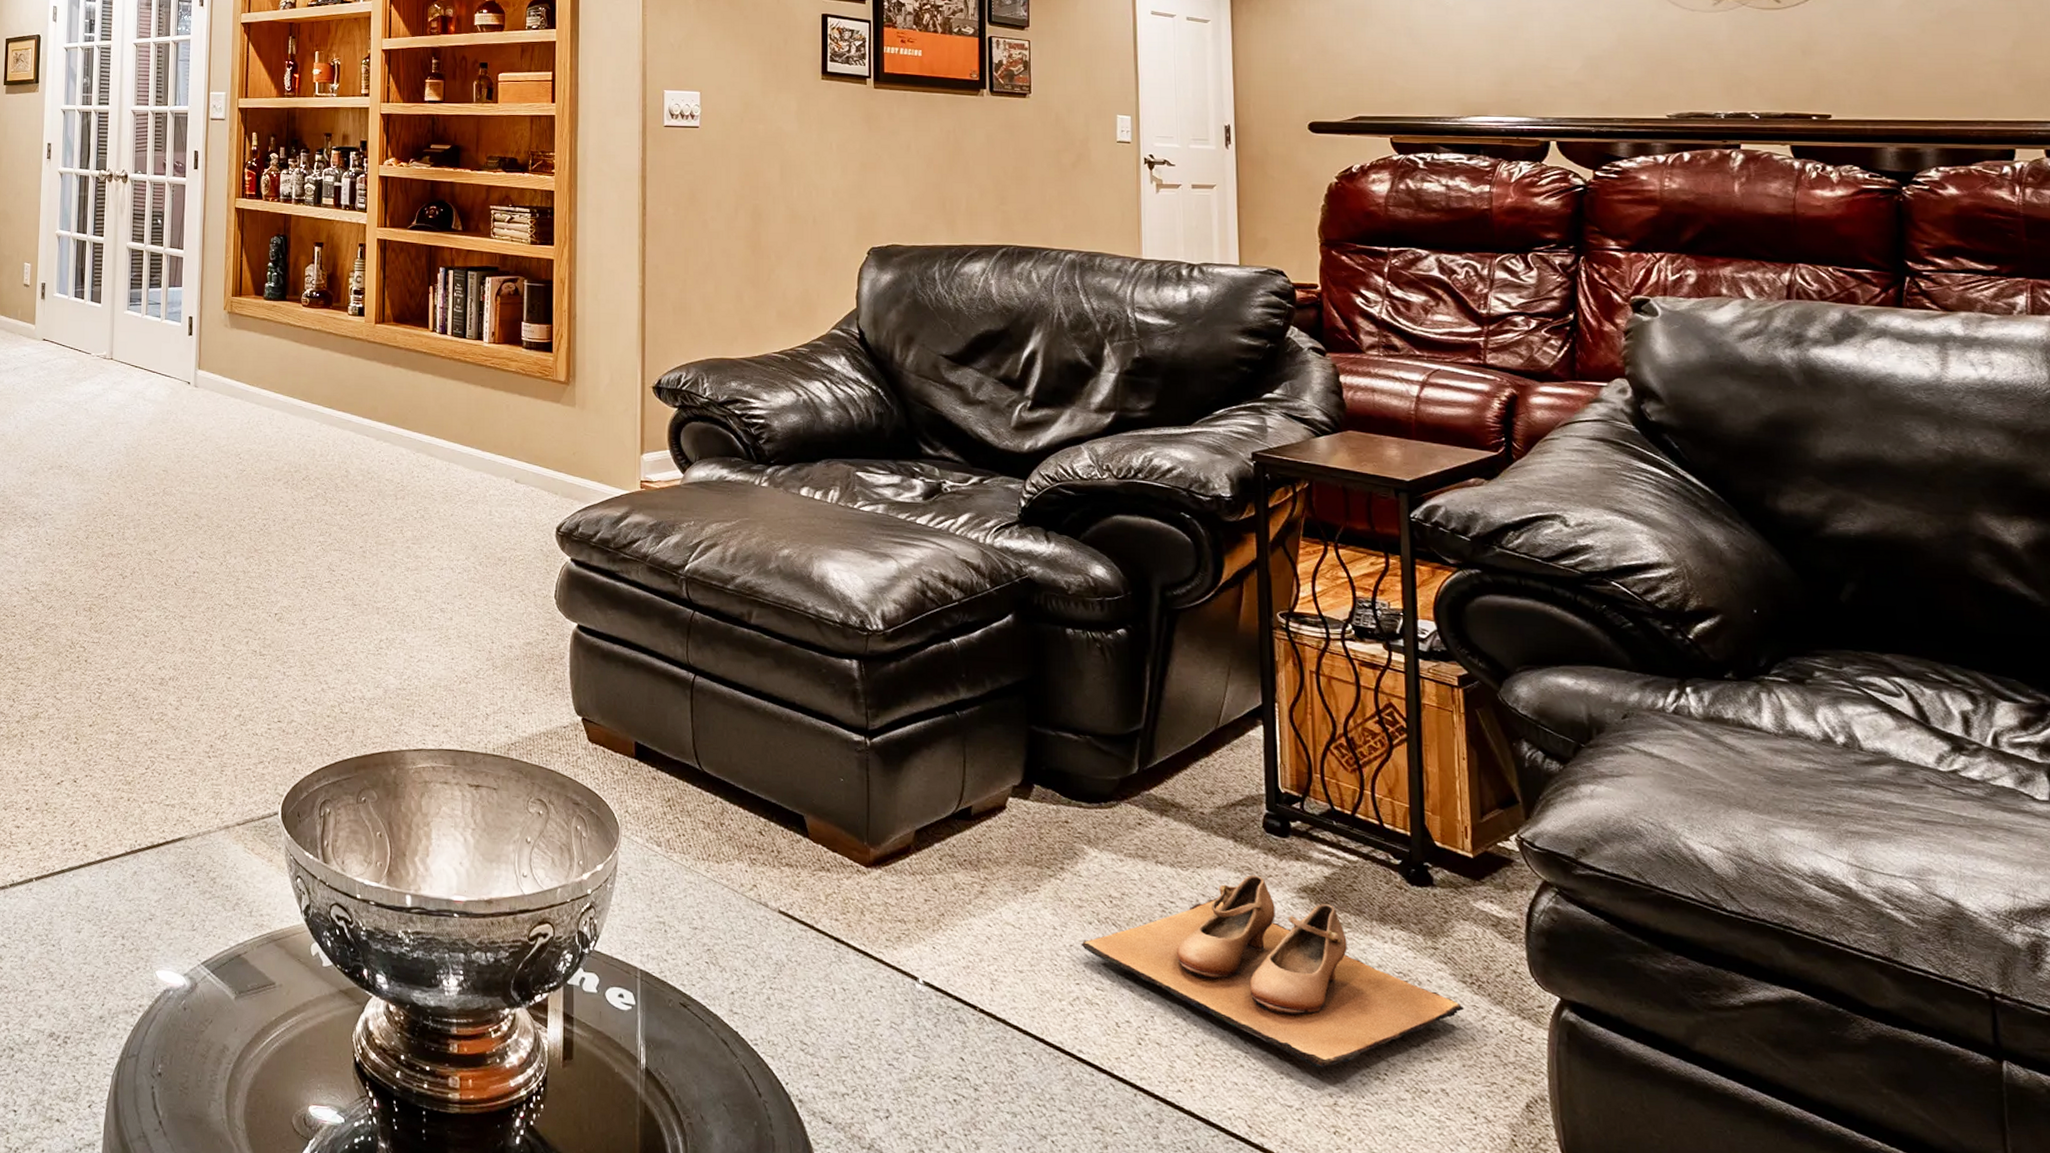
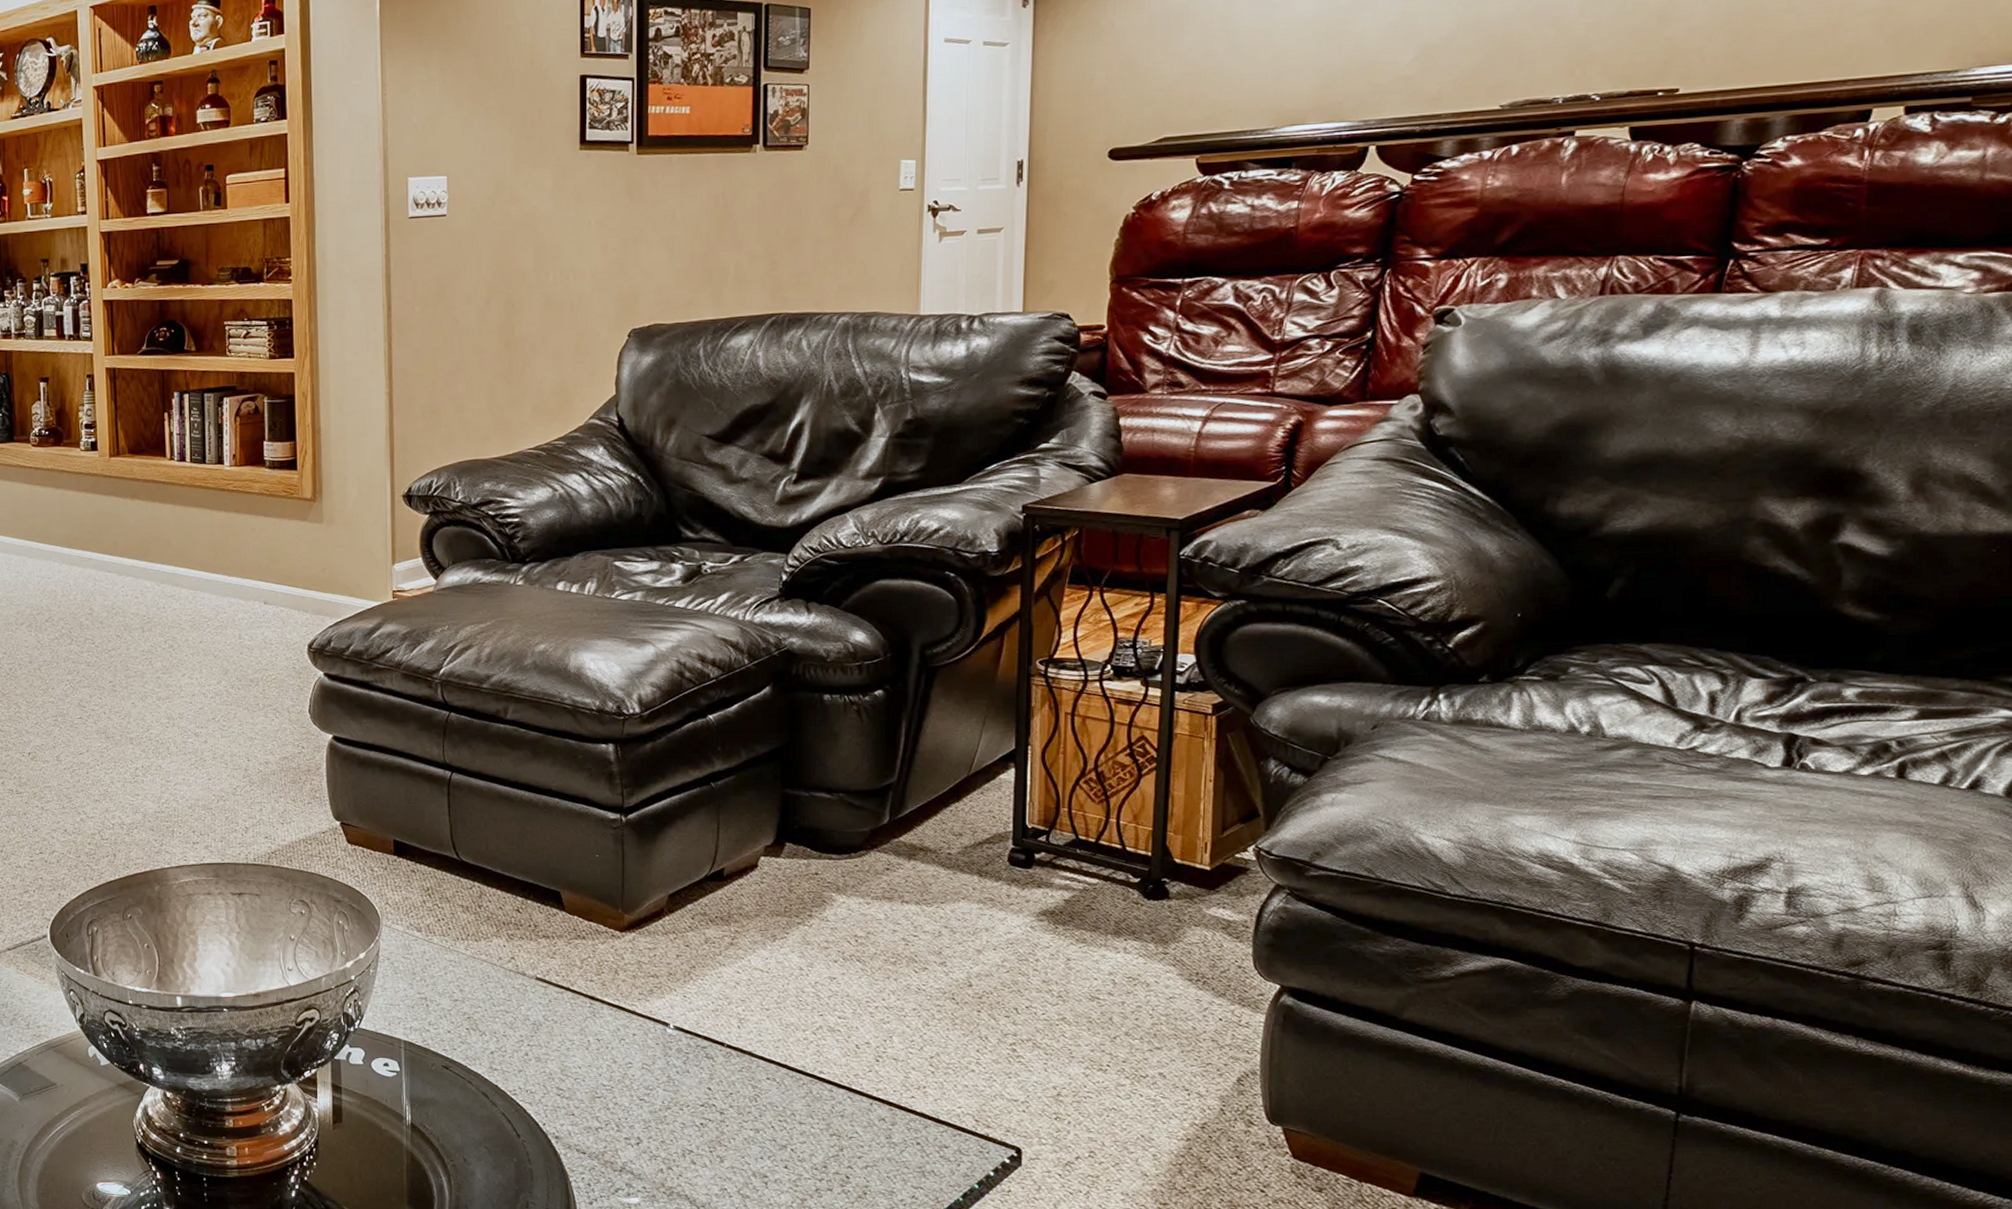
shoe: present [1081,875,1464,1068] -> none [826,905,1187,1065]

